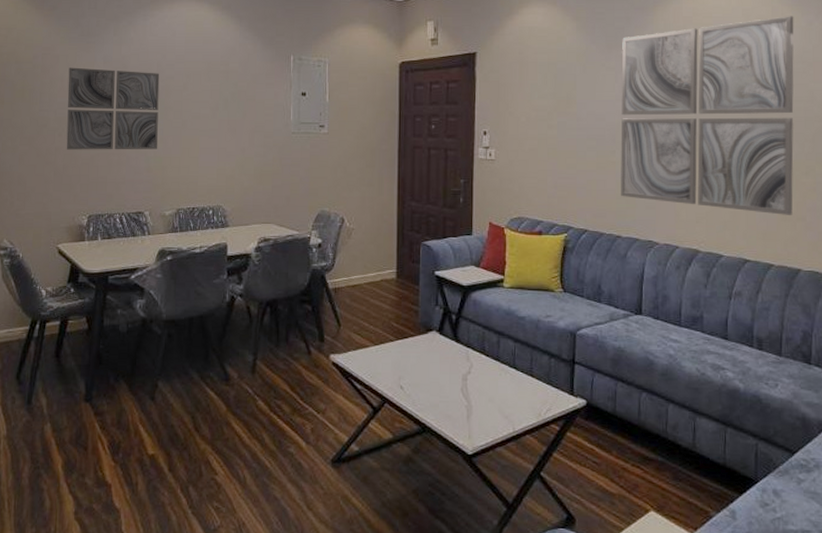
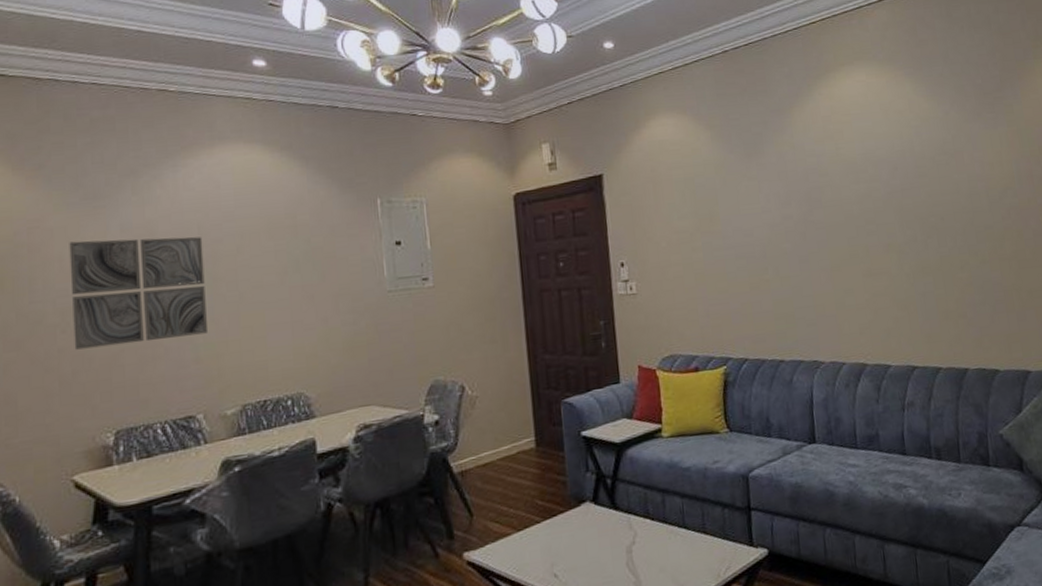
wall art: present [620,16,794,215] -> none [761,107,954,317]

